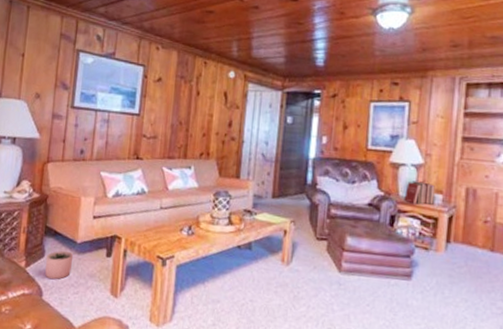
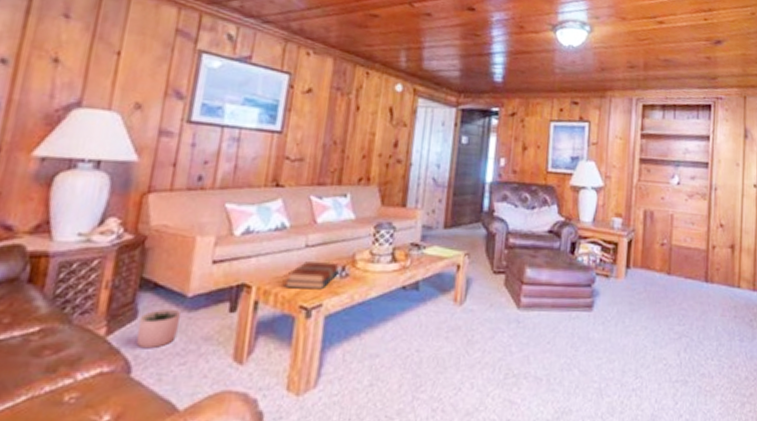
books: none [146,220,187,244] -> present [285,261,339,290]
books: present [404,181,435,205] -> none [585,204,615,230]

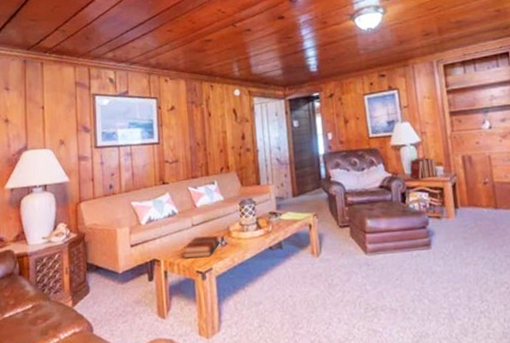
planter: present [136,308,180,349] -> none [91,283,117,314]
books: none [585,204,615,230] -> present [410,157,437,179]

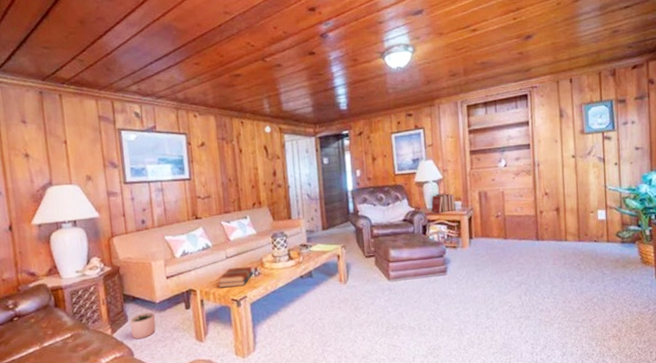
planter: none [91,283,117,314] -> present [129,312,156,340]

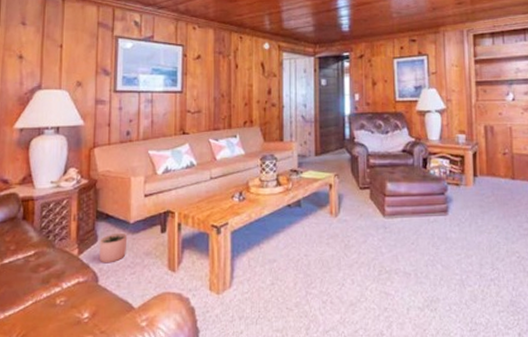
books: present [218,266,253,288] -> none [199,189,237,212]
books: present [431,193,455,213] -> none [433,125,459,146]

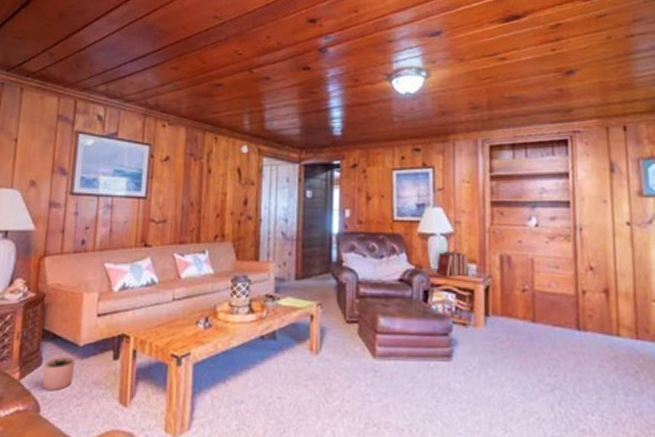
books: none [433,125,459,146] -> present [436,251,468,277]

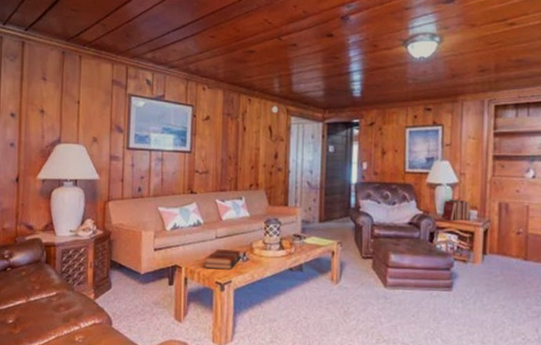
planter: present [42,356,75,391] -> none [112,282,137,309]
books: none [158,313,203,339] -> present [204,249,241,270]

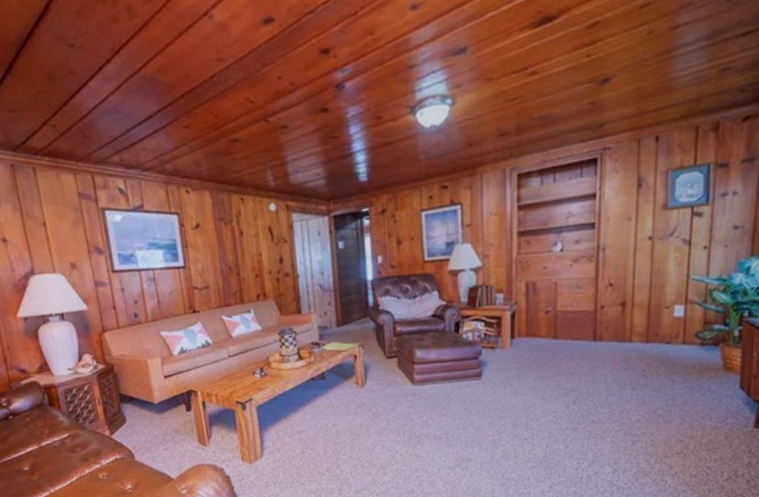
books: present [204,249,241,270] -> none [220,365,259,390]

